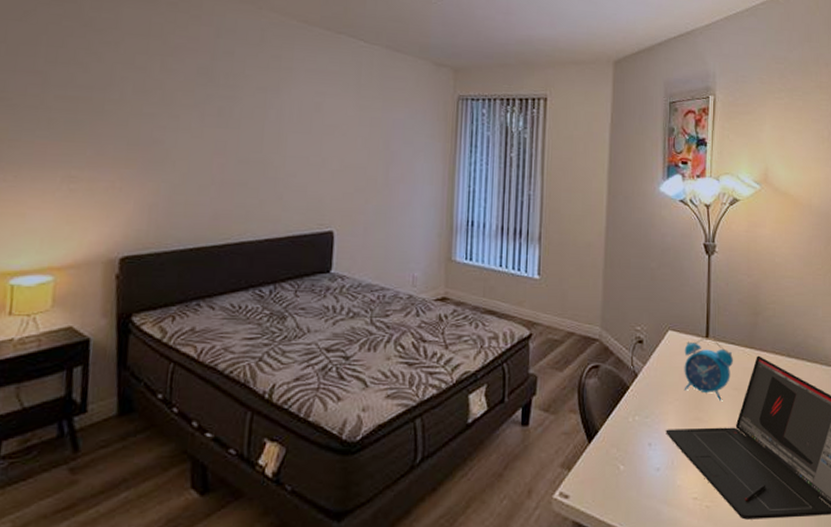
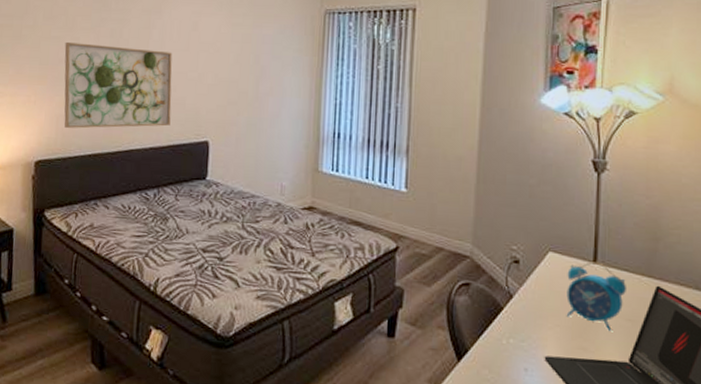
wall art: none [158,119,292,219] -> present [64,41,172,129]

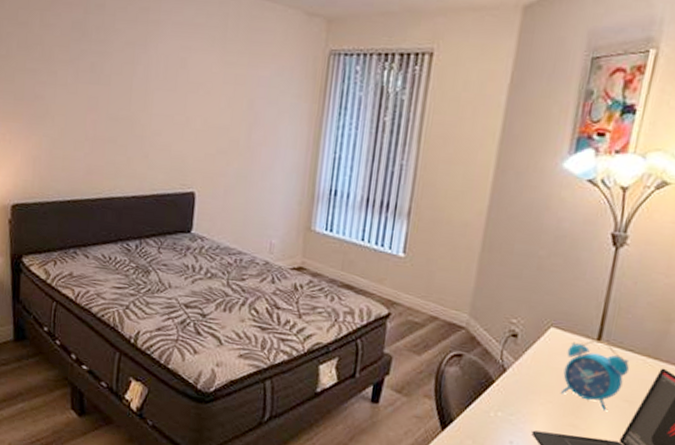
wall art: present [64,41,172,129] -> none [41,75,158,174]

